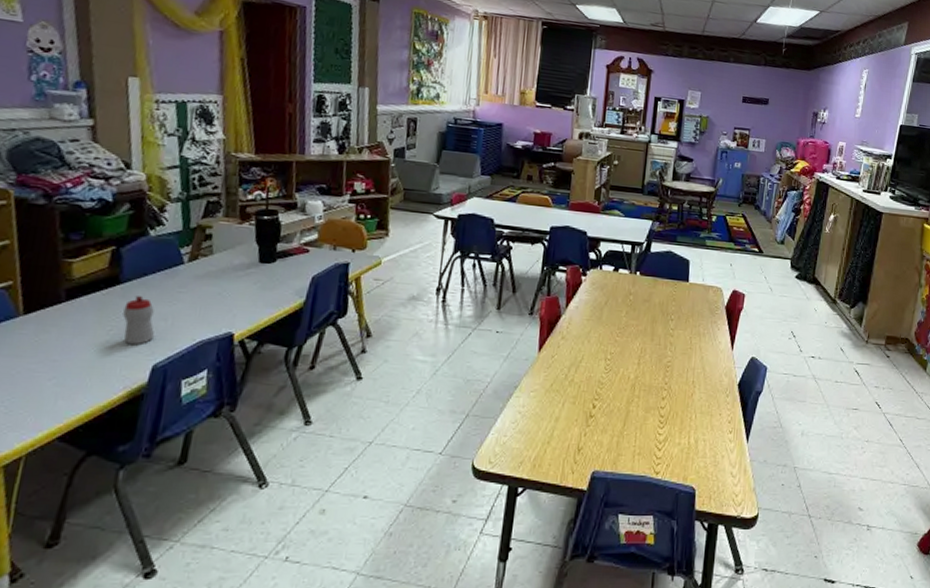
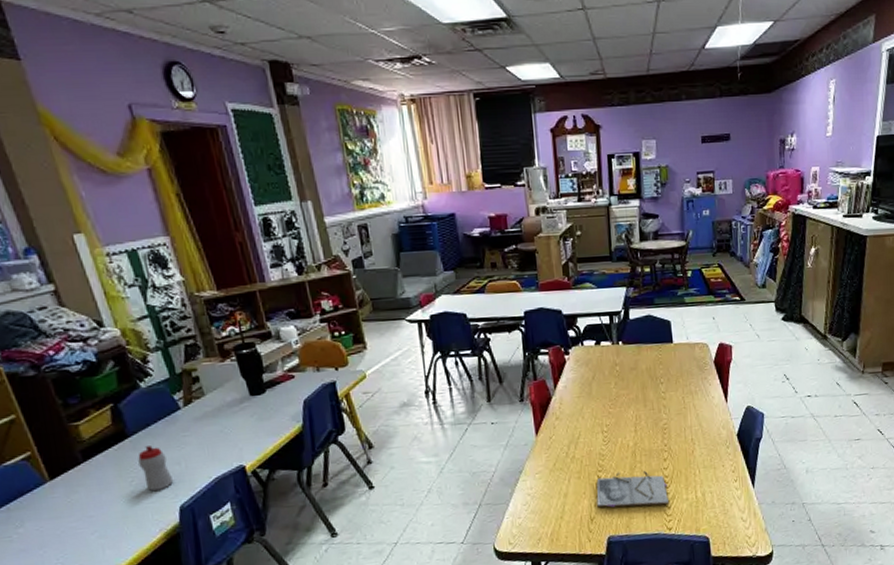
notebook: none [587,403,662,446] -> present [596,470,670,508]

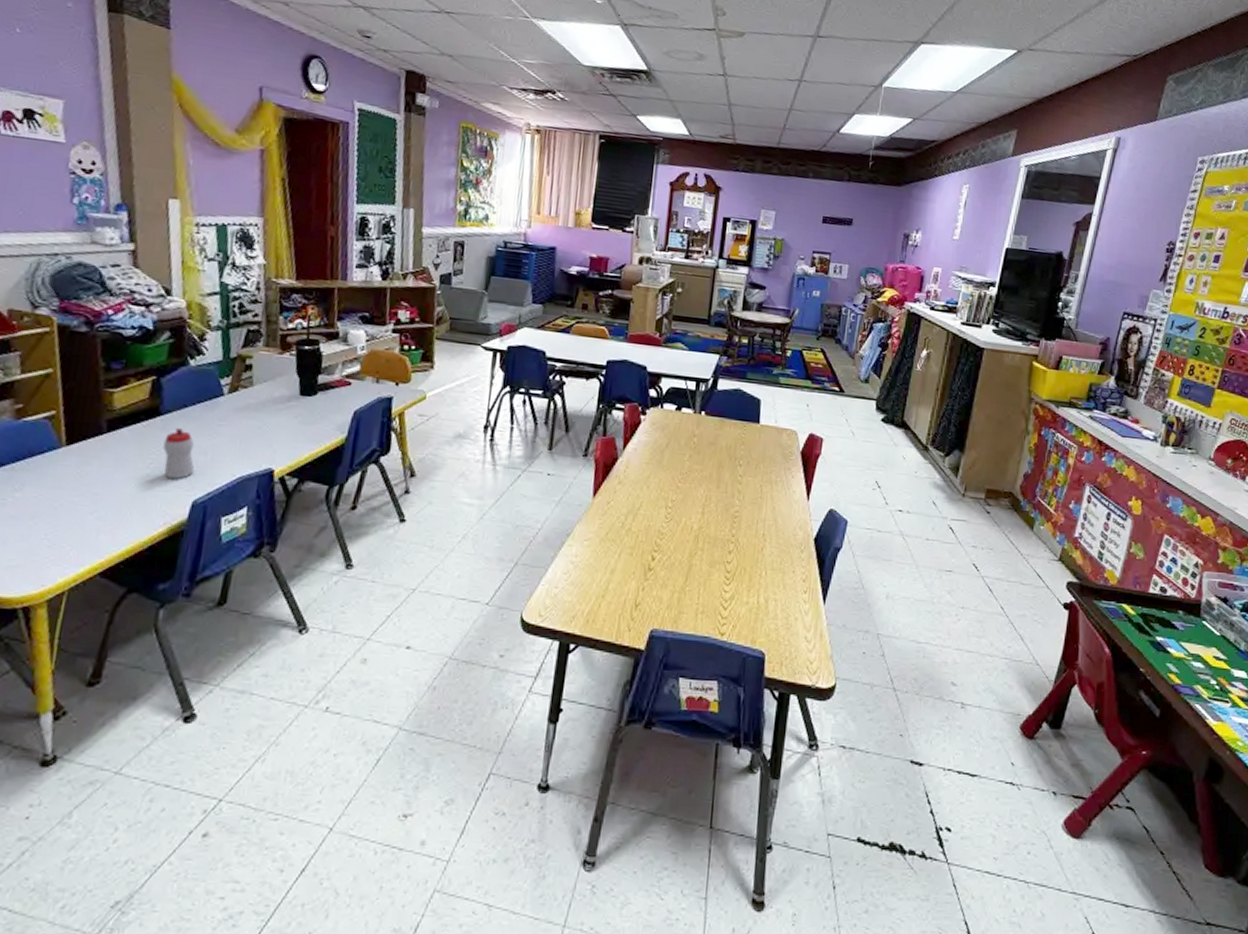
notebook: present [596,470,670,508] -> none [645,556,728,605]

